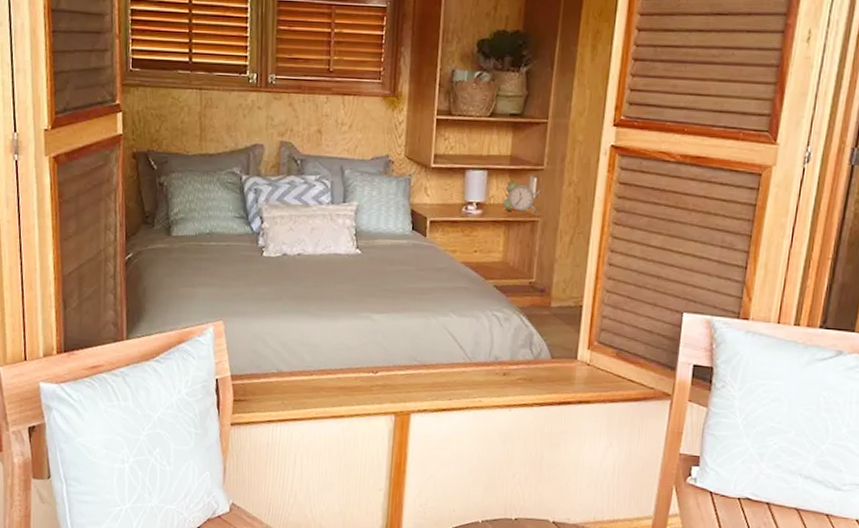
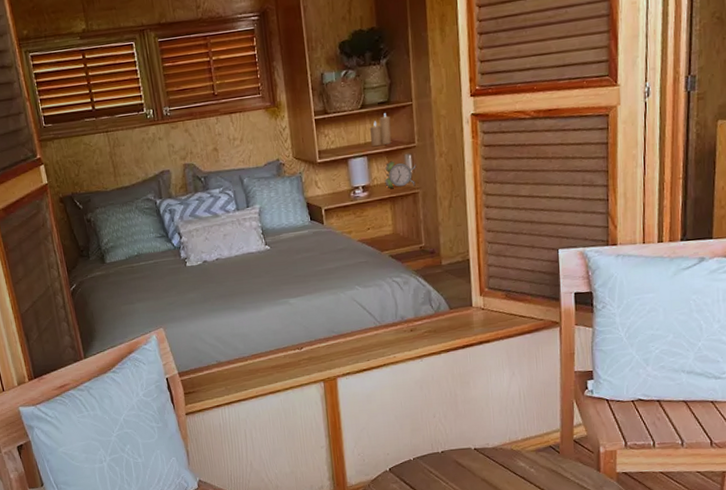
candle: none [494,127,521,161] -> present [369,113,392,146]

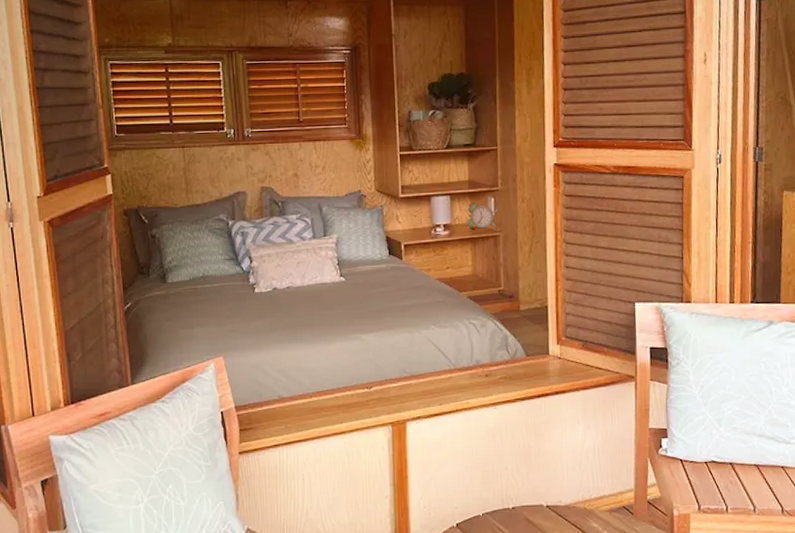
candle: present [369,113,392,146] -> none [453,155,476,186]

